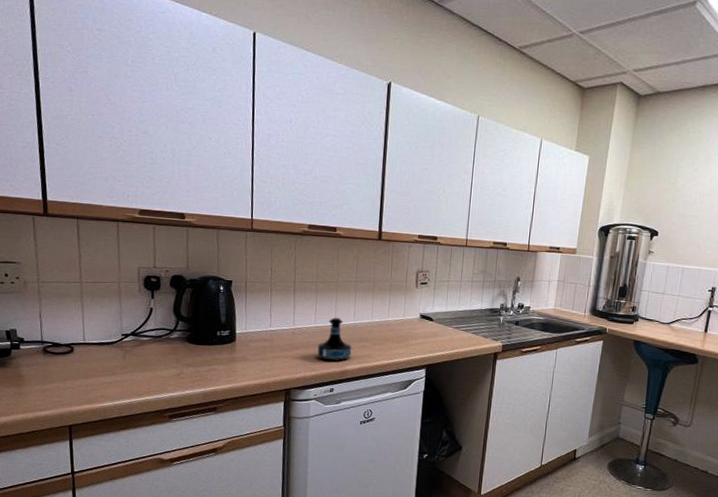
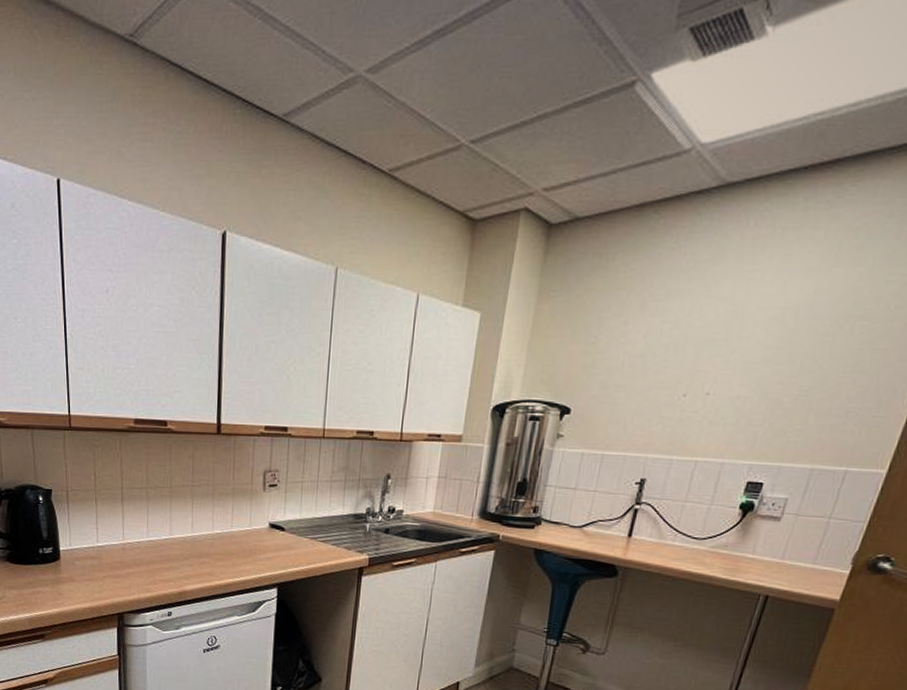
tequila bottle: present [317,317,352,362] -> none [152,529,191,581]

